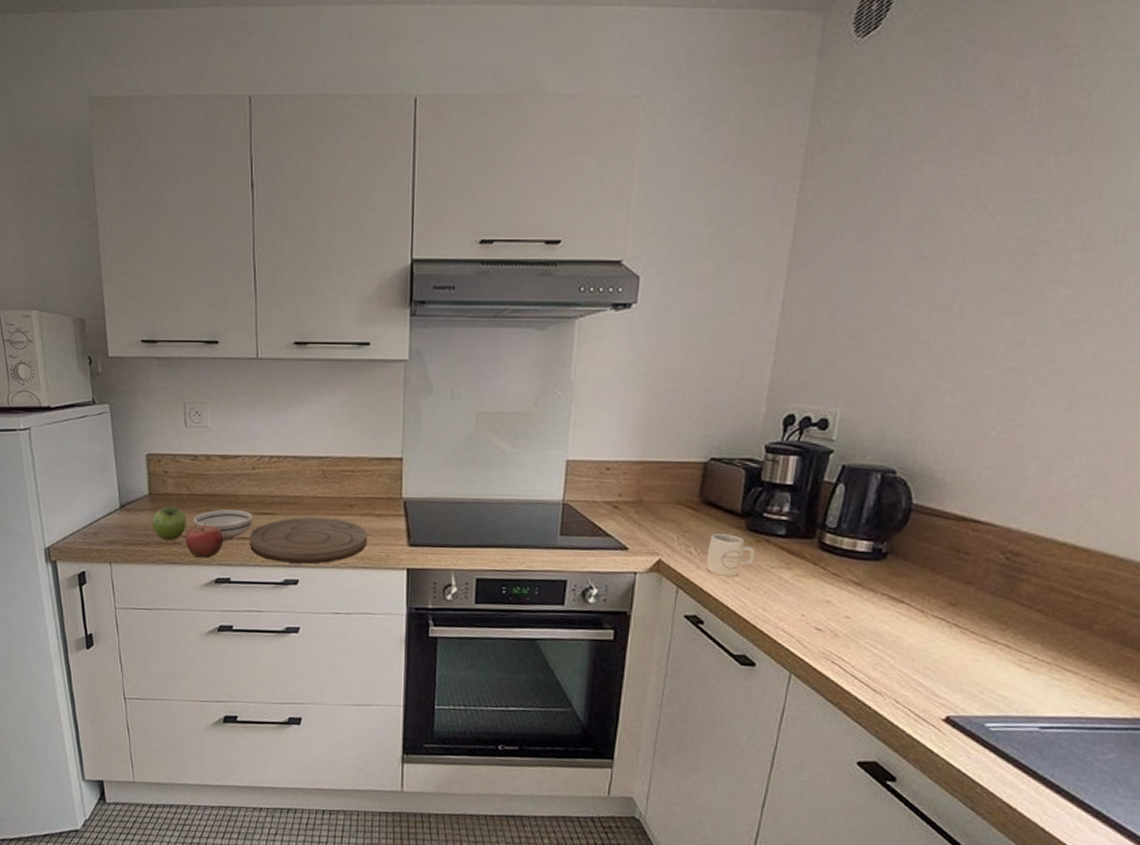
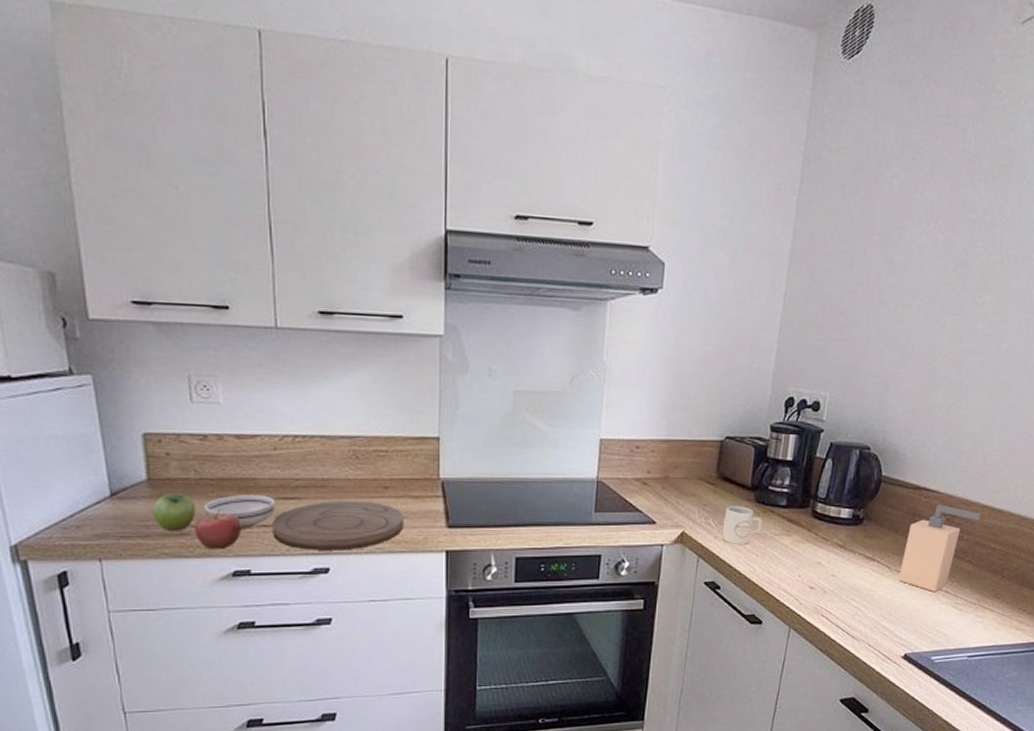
soap dispenser: none [936,540,1057,645] -> present [898,505,981,592]

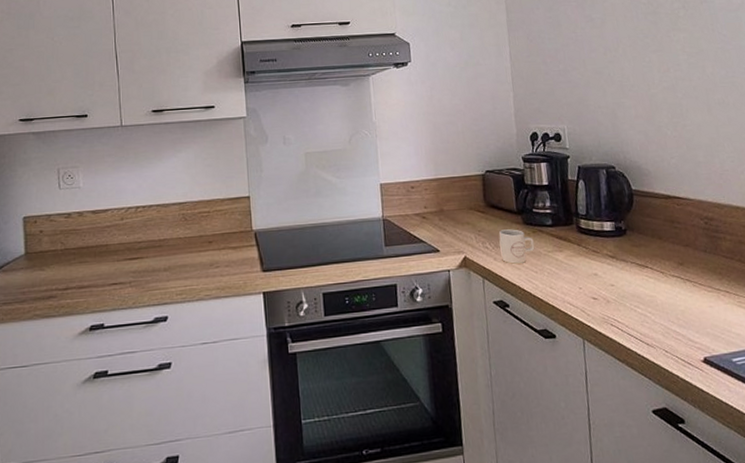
fruit: present [153,493,196,532] -> none [28,263,61,296]
fruit: present [194,510,241,549] -> none [60,274,97,308]
bowl: present [204,495,276,529] -> none [68,258,123,289]
cutting board: present [273,500,404,550] -> none [121,255,227,302]
soap dispenser: present [898,505,981,592] -> none [671,210,737,293]

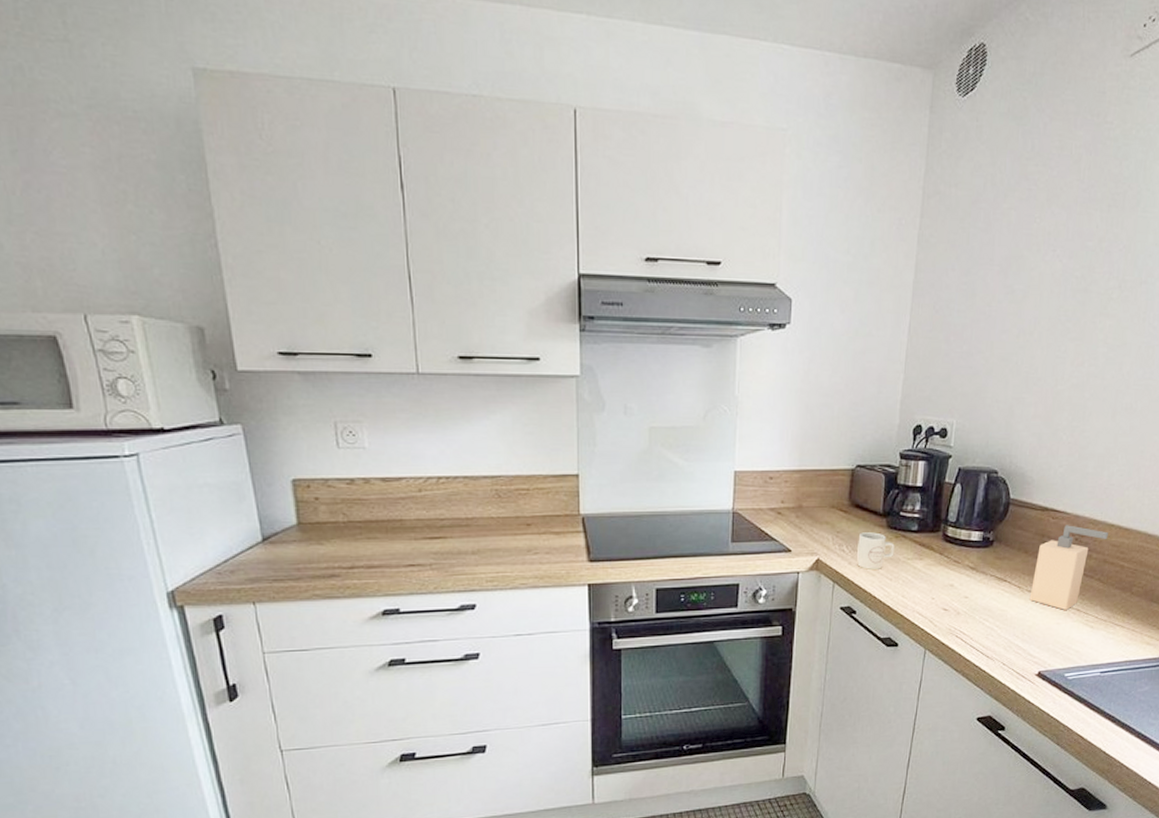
soap dispenser: none [671,210,737,293] -> present [1029,525,1108,610]

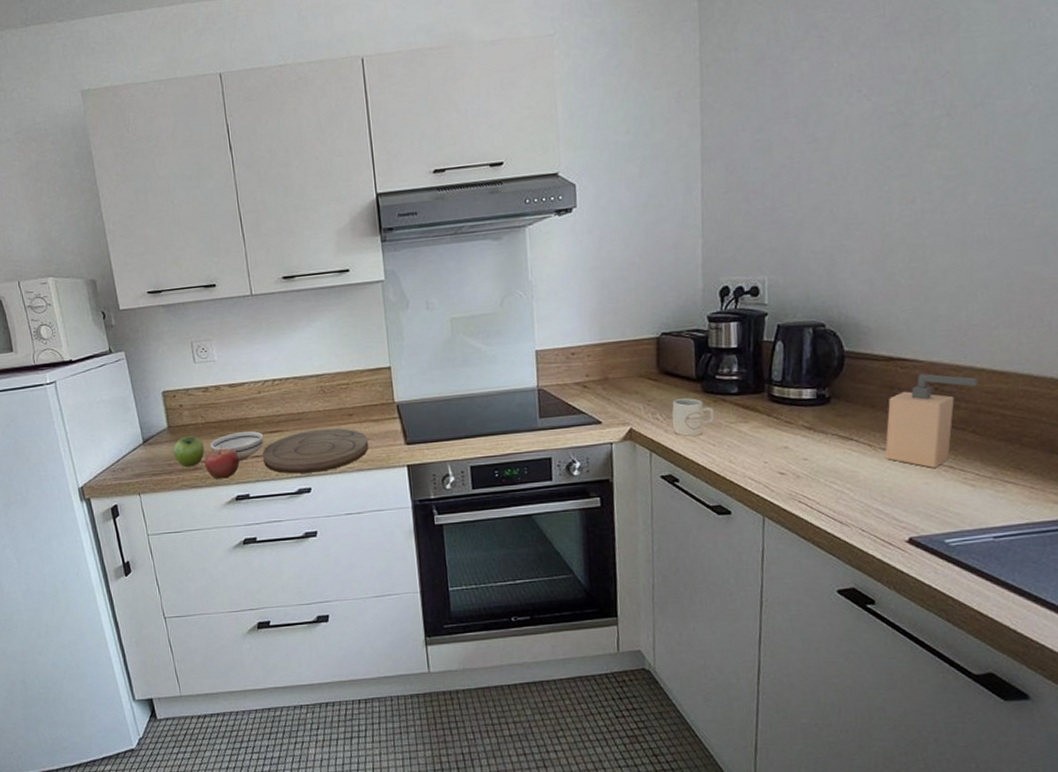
fruit: none [303,537,345,574] -> present [173,436,205,468]
fruit: none [344,551,390,590] -> present [204,447,240,479]
bowl: none [353,536,422,569] -> present [210,431,264,461]
cutting board: none [420,538,547,588] -> present [263,428,369,474]

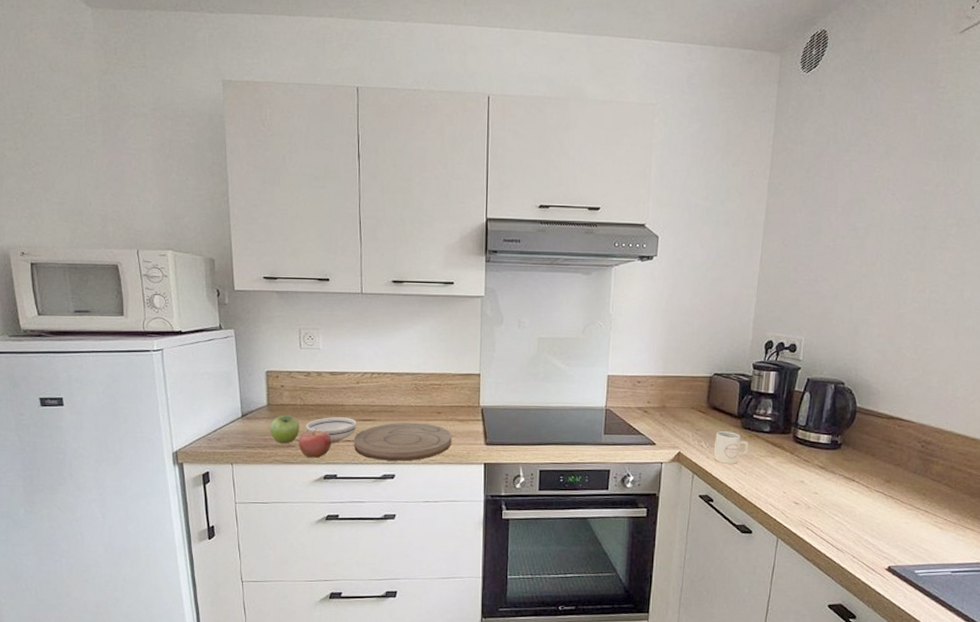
soap dispenser: present [885,373,978,468] -> none [877,433,955,511]

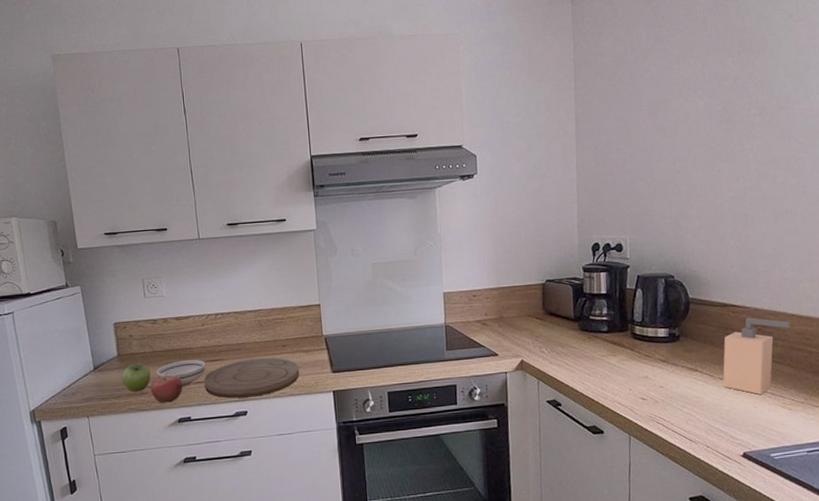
mug: present [713,431,749,465] -> none [554,335,589,368]
soap dispenser: none [877,433,955,511] -> present [722,317,791,395]

